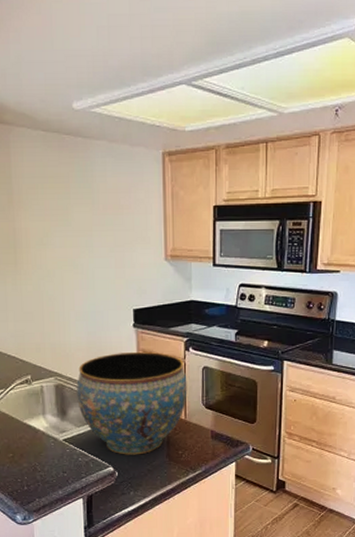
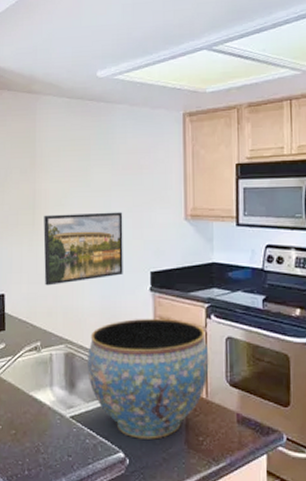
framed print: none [26,252,107,323] -> present [43,212,123,286]

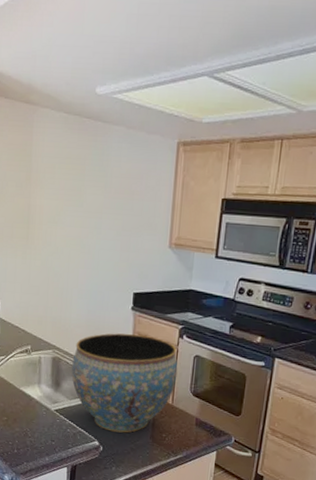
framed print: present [43,212,123,286] -> none [36,230,112,297]

